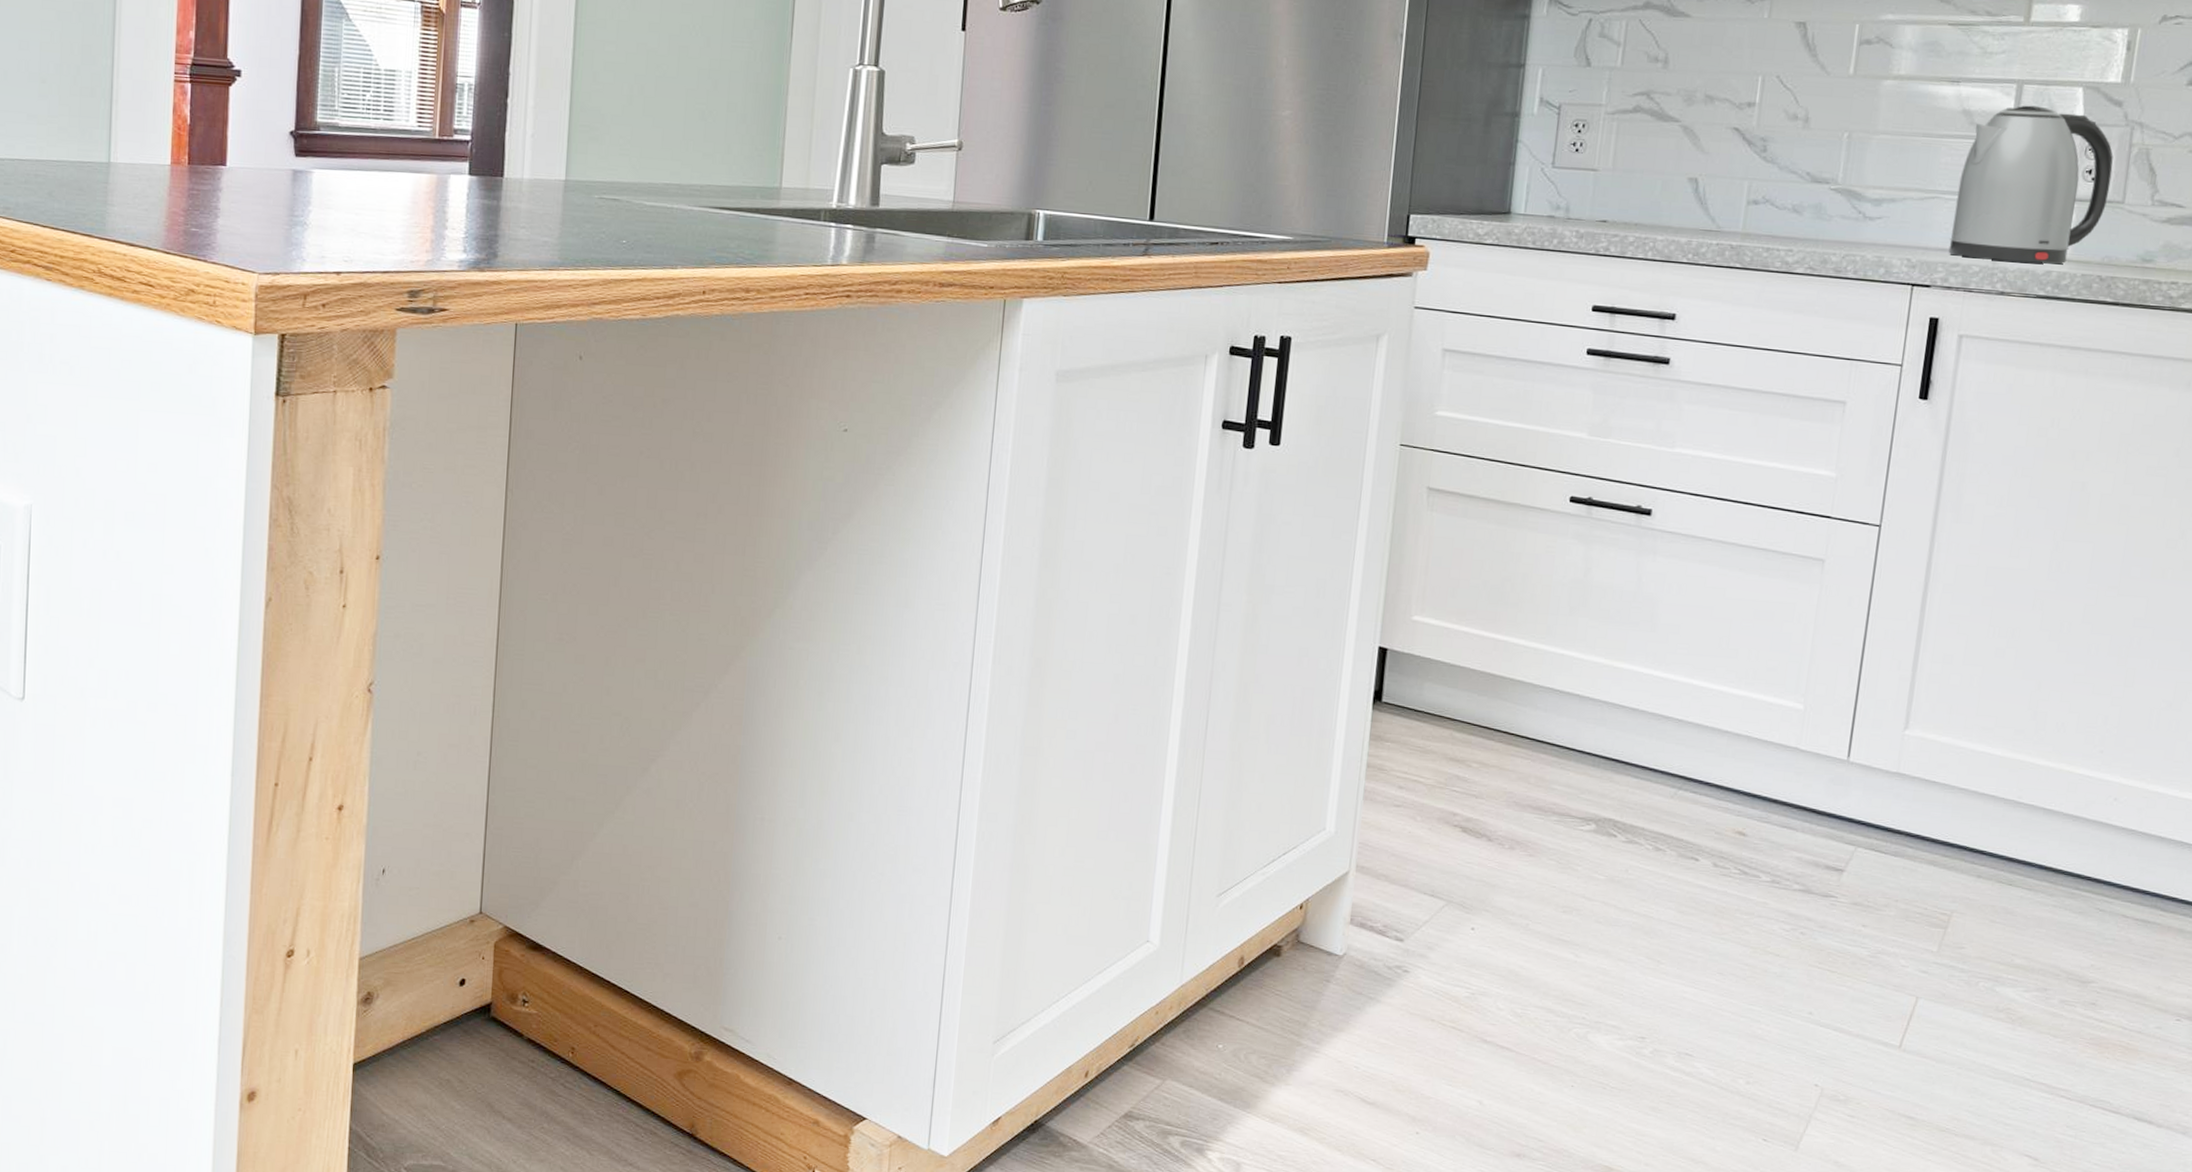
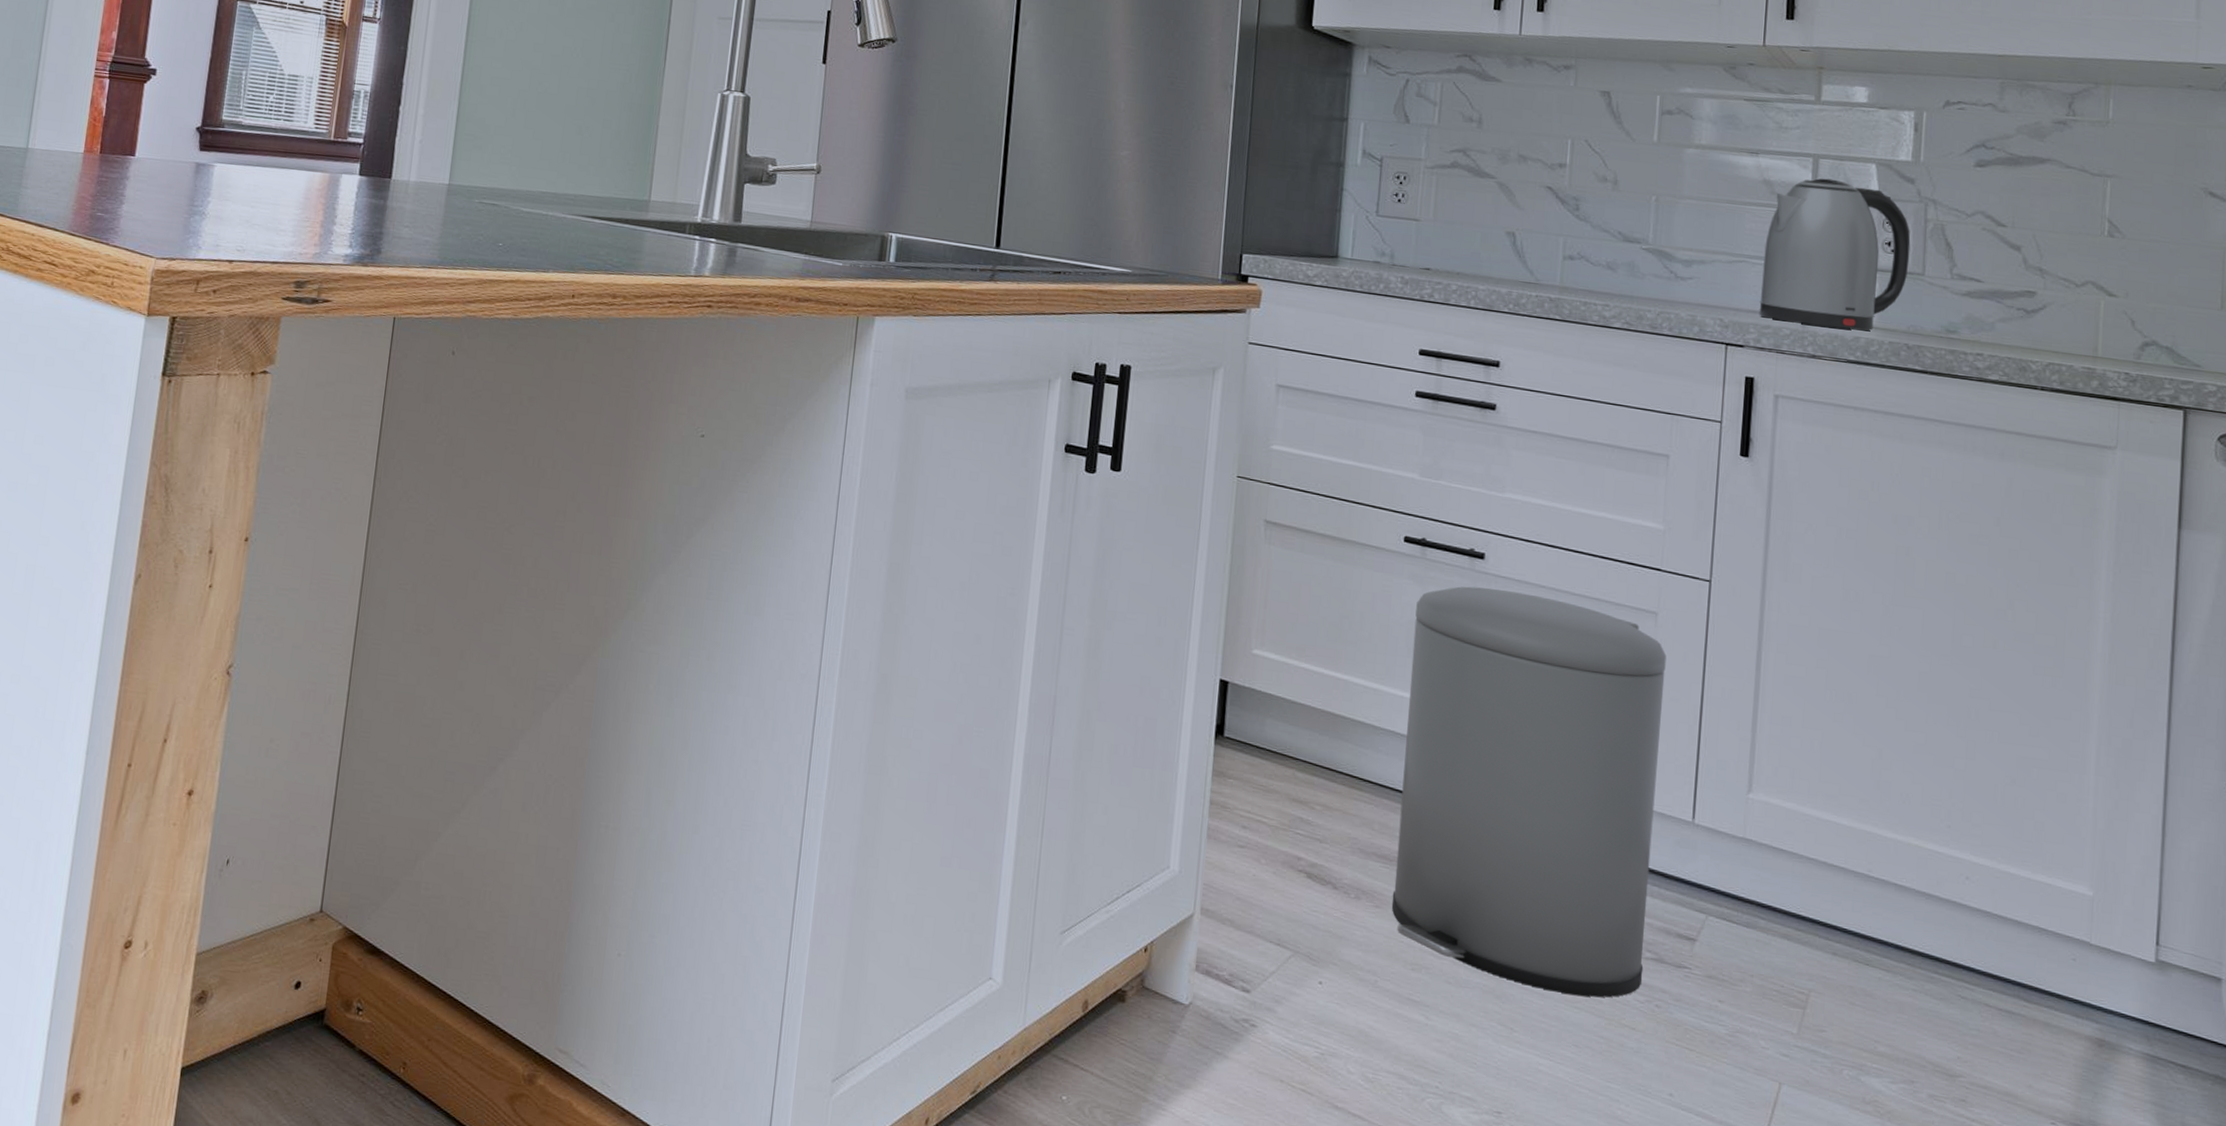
pedal bin: none [1545,543,1831,928] -> present [1391,586,1667,998]

